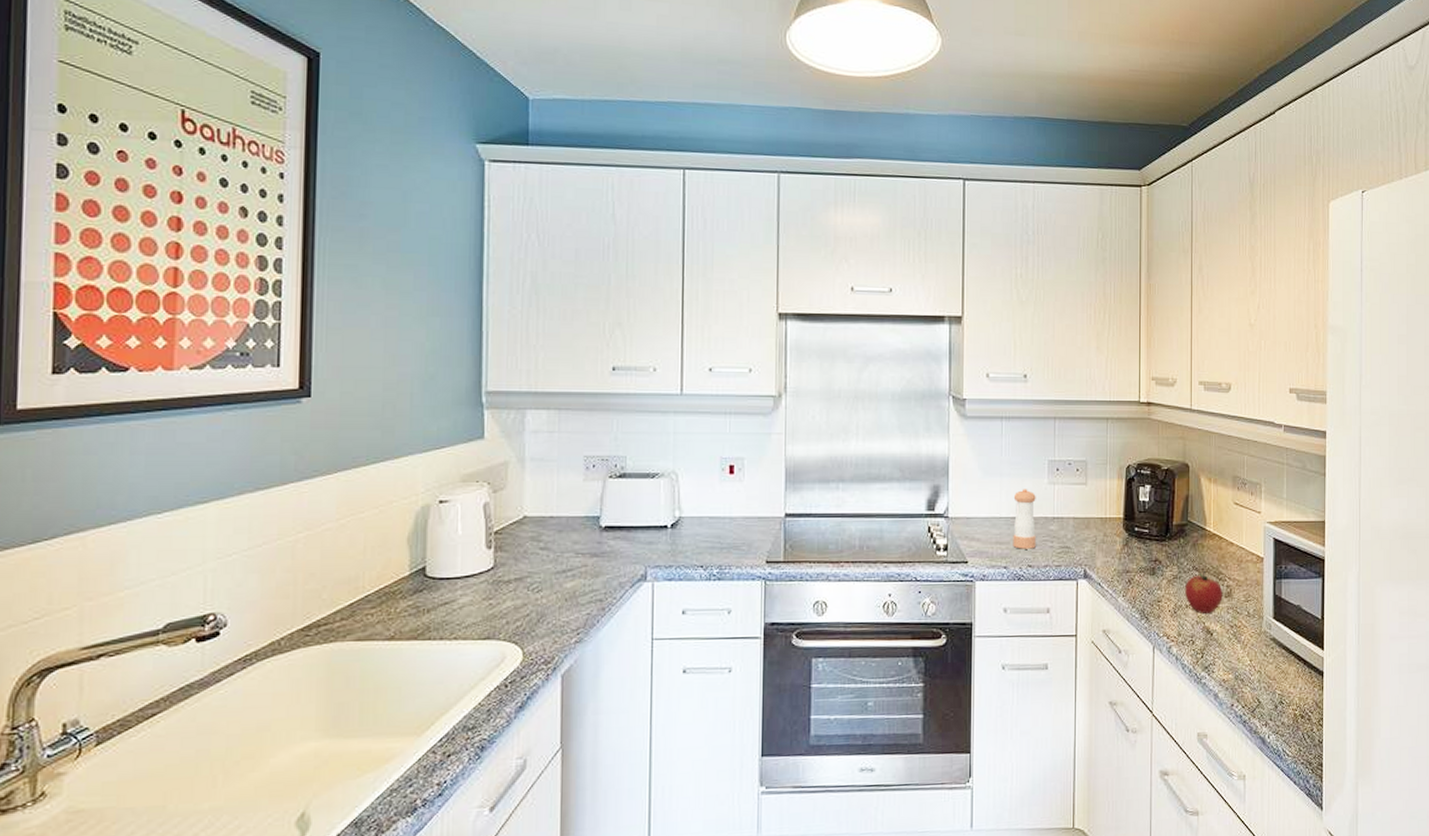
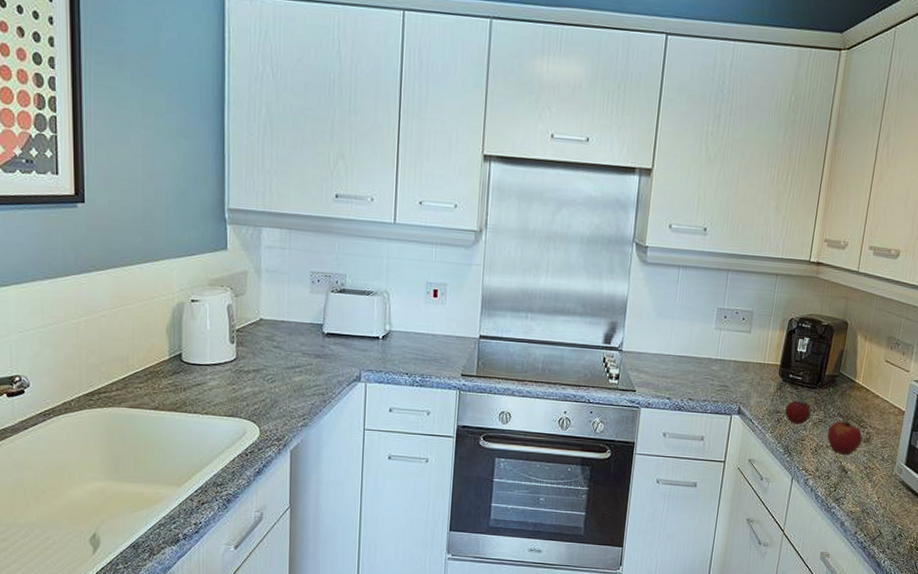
pepper shaker: present [1013,489,1036,549] -> none [677,331,703,385]
fruit: none [1136,544,1164,584] -> present [785,391,814,425]

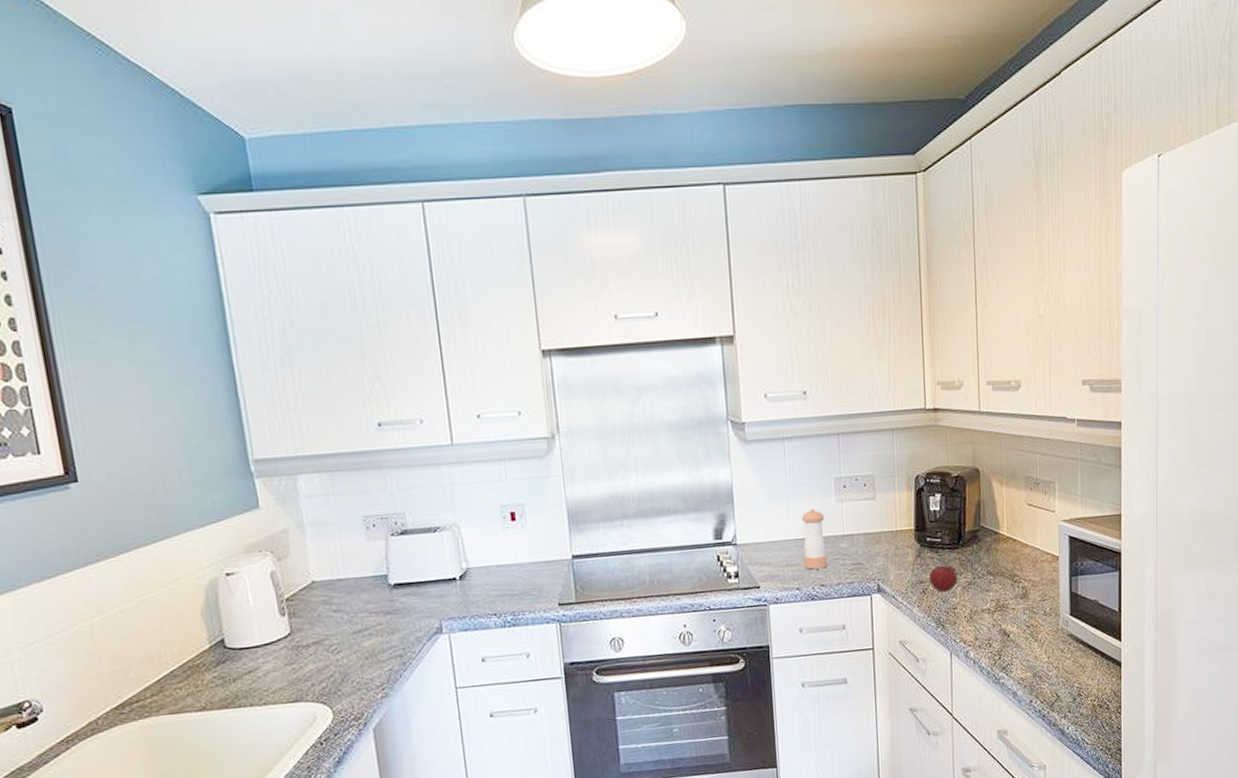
pepper shaker: none [677,331,703,385] -> present [801,509,827,570]
apple: present [827,417,862,455] -> none [980,574,1018,617]

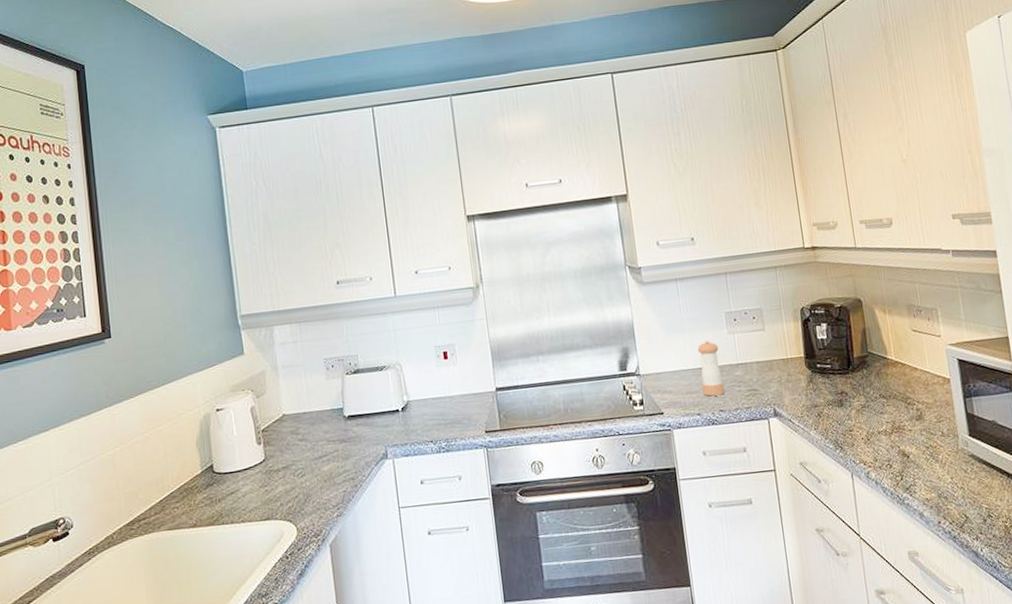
fruit: present [929,551,958,593] -> none [823,376,851,416]

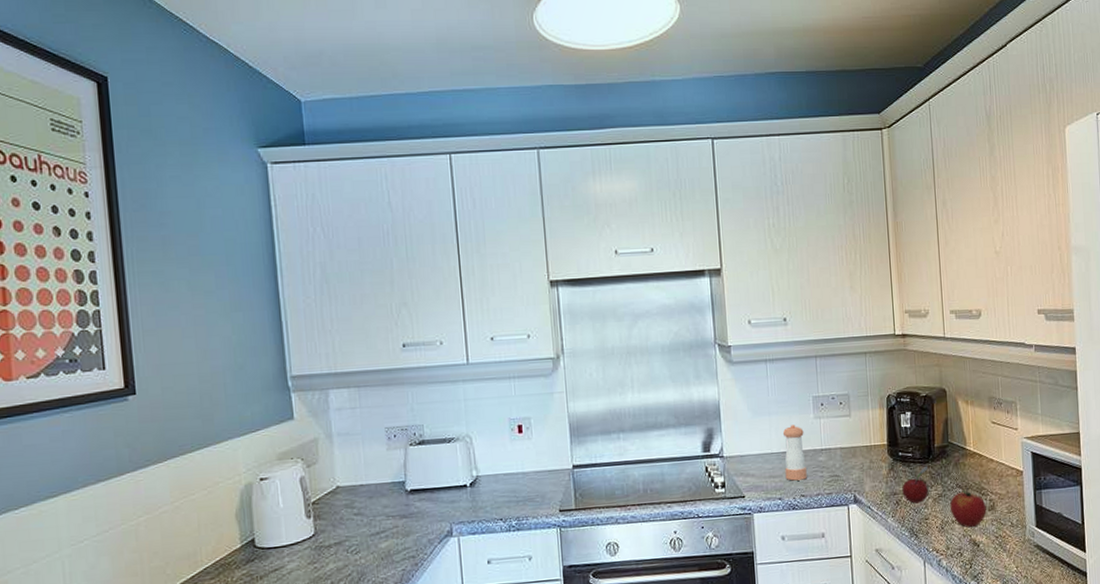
fruit: none [823,376,851,416] -> present [902,465,929,504]
apple: none [874,397,914,438] -> present [950,487,987,527]

